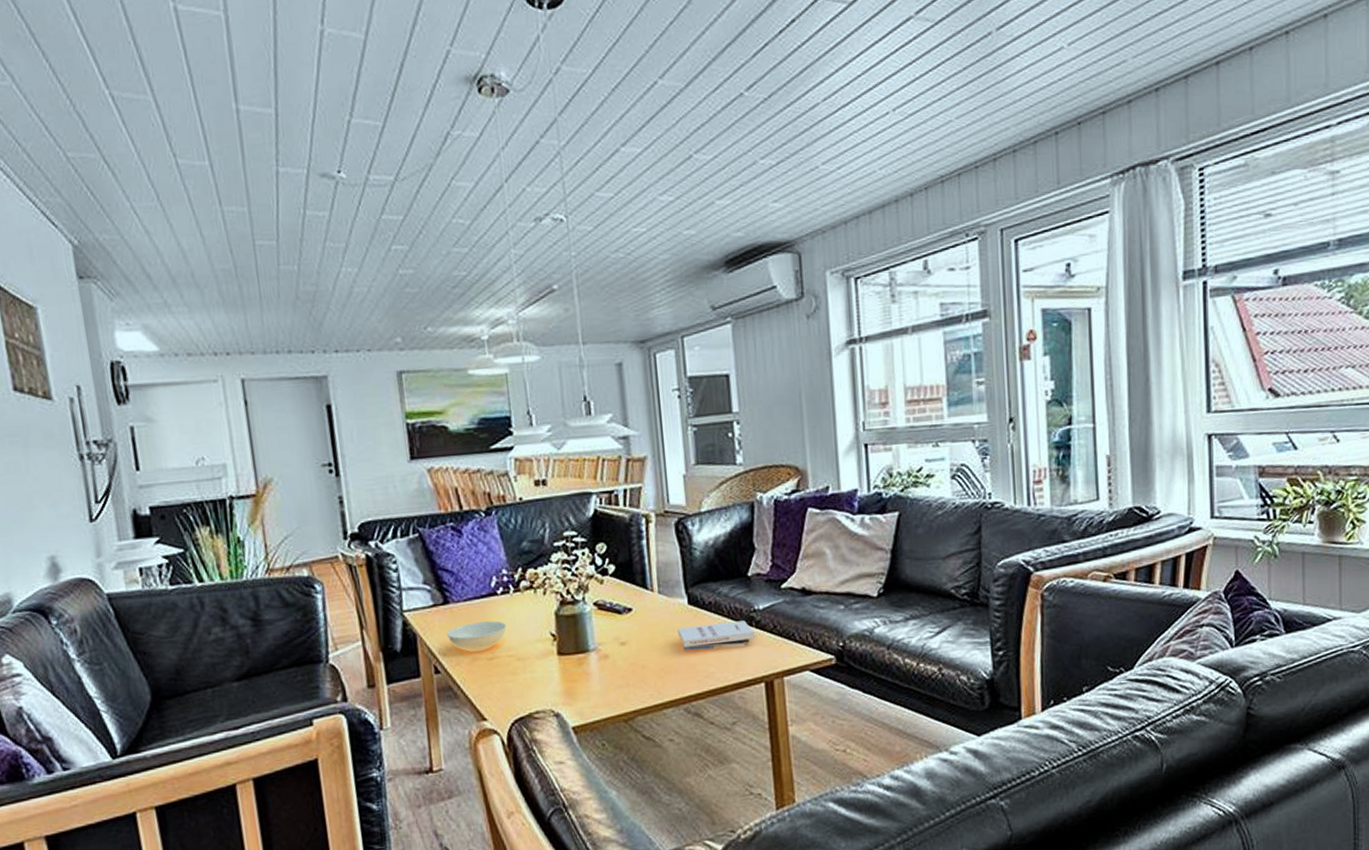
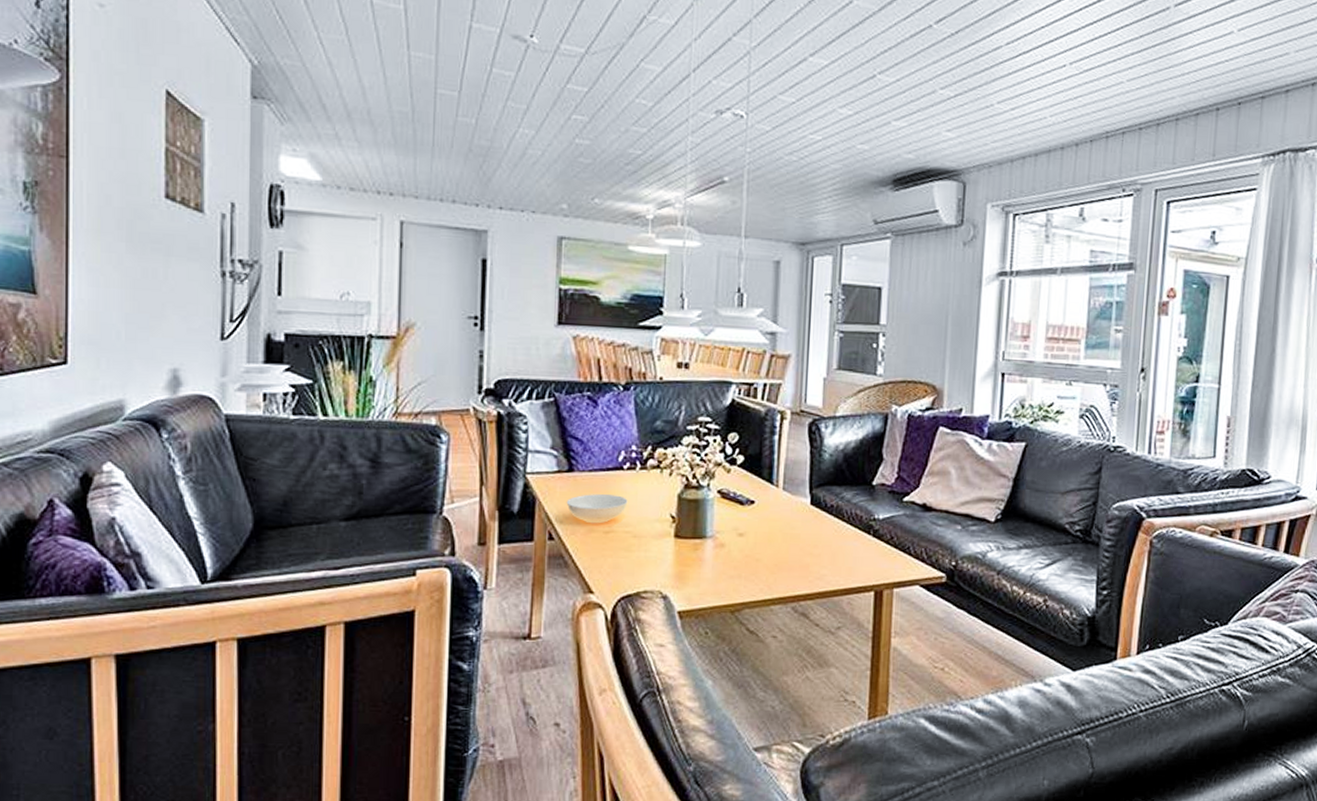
books: present [678,620,755,651] -> none [796,526,871,554]

